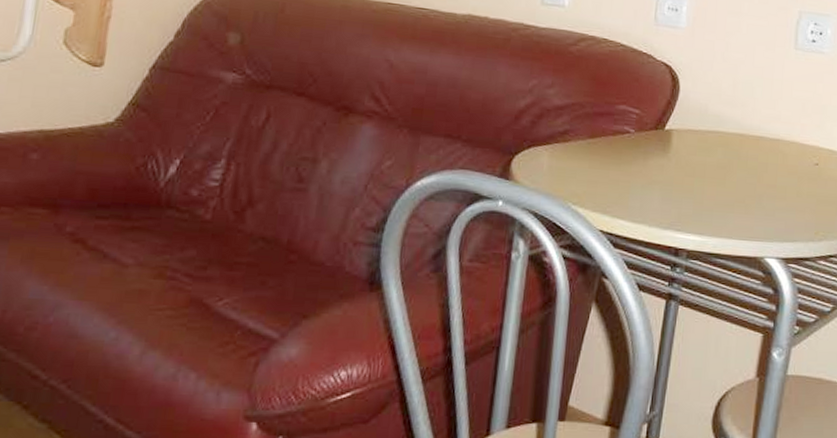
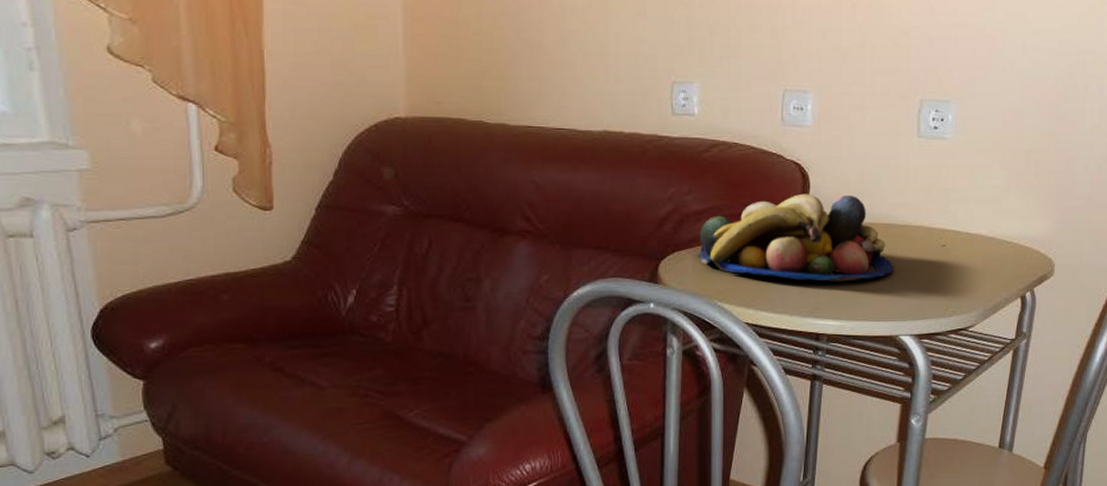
fruit bowl: none [552,97,763,194] -> present [695,193,894,282]

